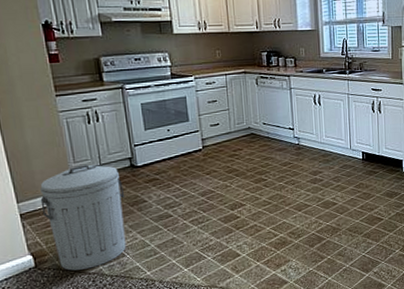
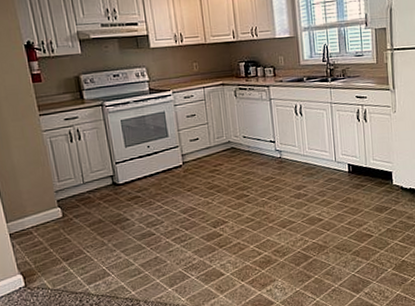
trash can: present [40,164,126,271] -> none [27,183,111,290]

